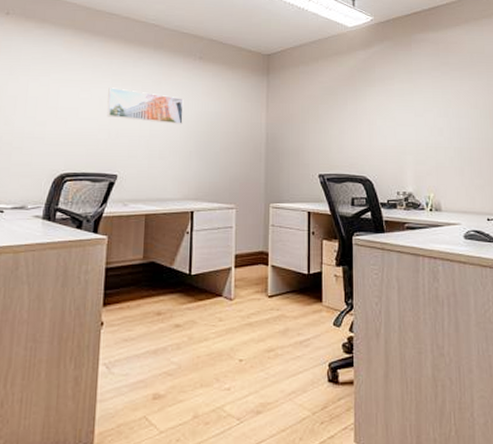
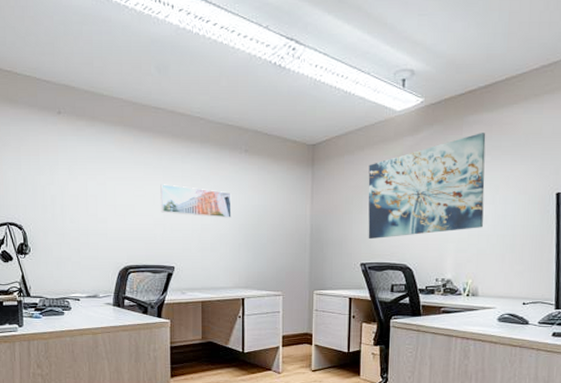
wall art: none [323,50,439,150] -> present [368,133,486,240]

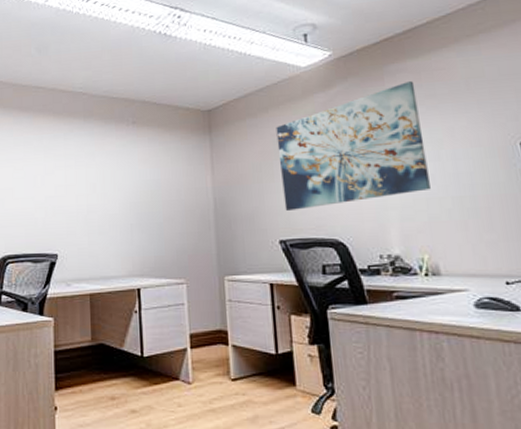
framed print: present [160,184,231,219] -> none [41,163,121,197]

